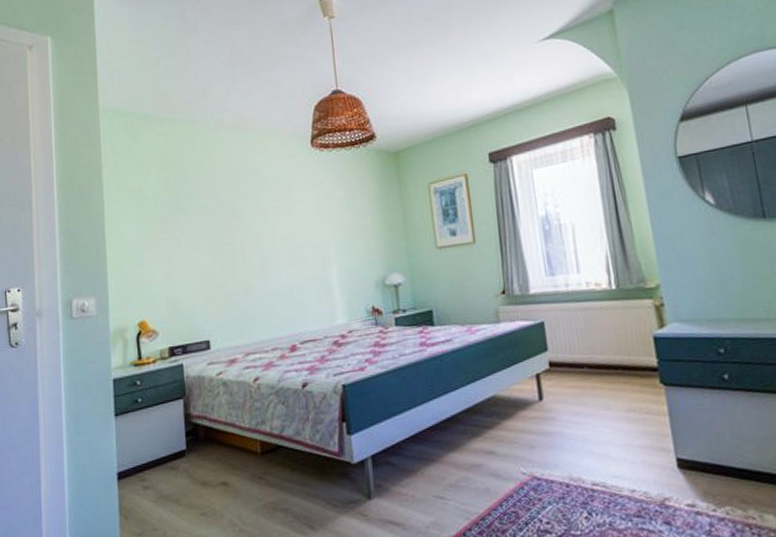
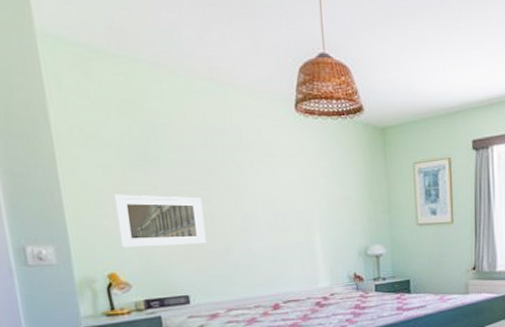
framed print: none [148,239,228,296] -> present [113,194,206,249]

